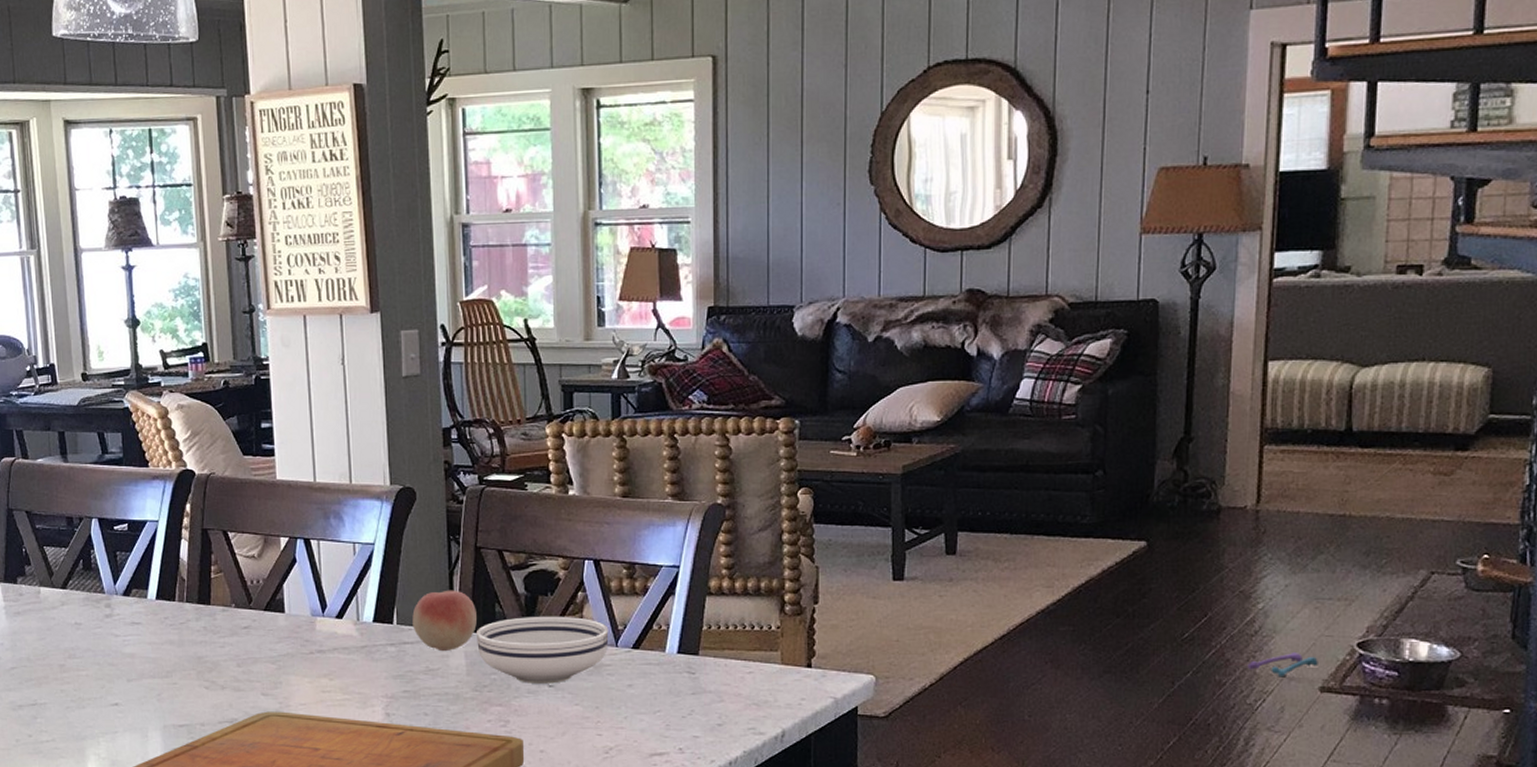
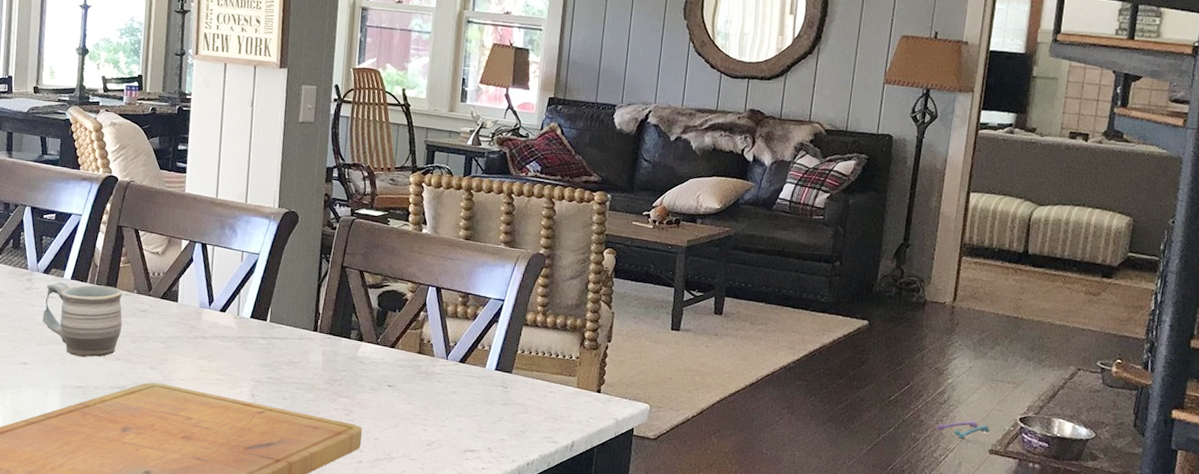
mug: none [128,603,223,691] -> present [42,282,123,358]
fruit: present [412,590,477,652] -> none [282,298,337,349]
bowl: present [475,616,609,684] -> none [333,327,442,385]

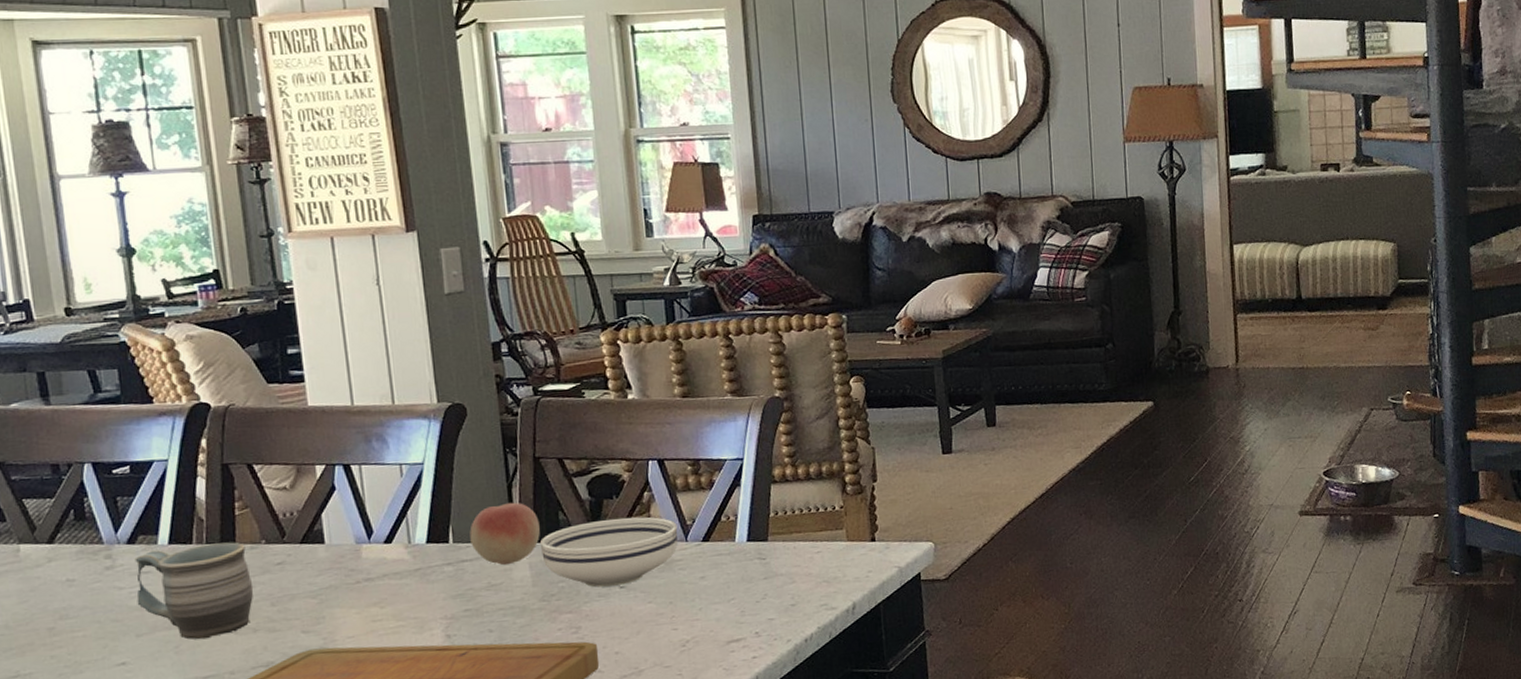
fruit: none [282,298,337,349] -> present [469,502,540,566]
bowl: none [333,327,442,385] -> present [539,517,678,588]
dog toy: present [936,419,990,439] -> none [1242,484,1296,507]

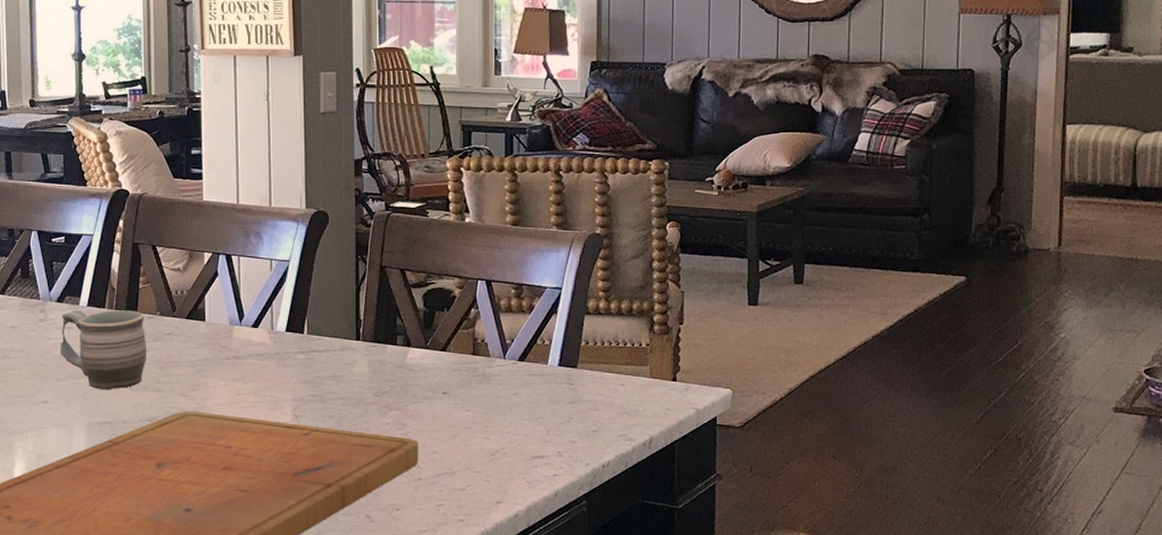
fruit: present [469,502,540,566] -> none [321,304,380,360]
bowl: present [539,517,678,588] -> none [378,329,498,391]

